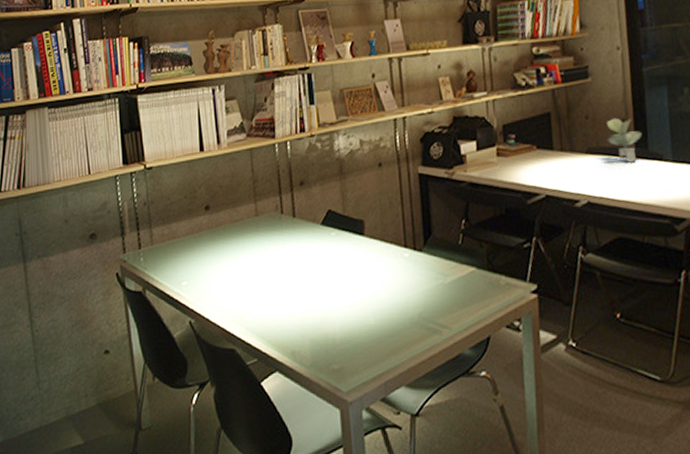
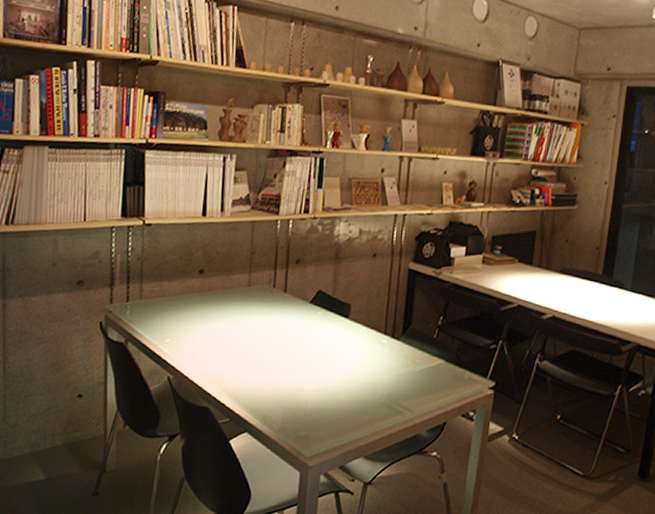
potted plant: present [606,117,642,163] -> none [579,245,611,287]

